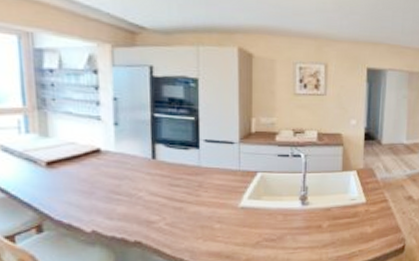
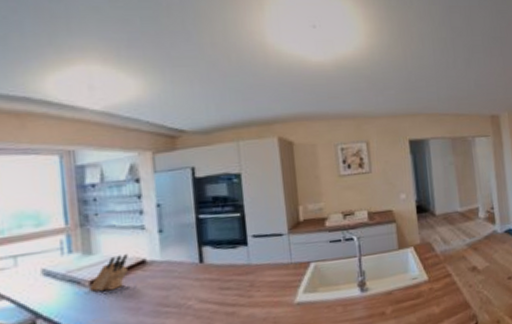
knife block: none [45,141,84,173] -> present [89,254,128,292]

